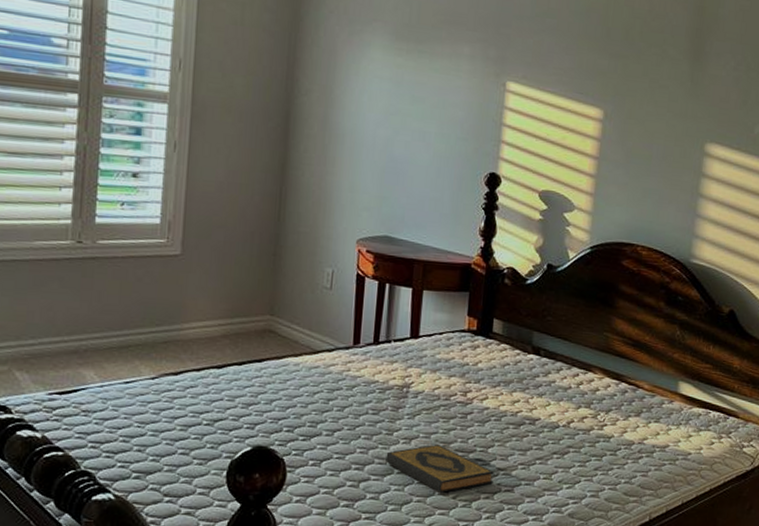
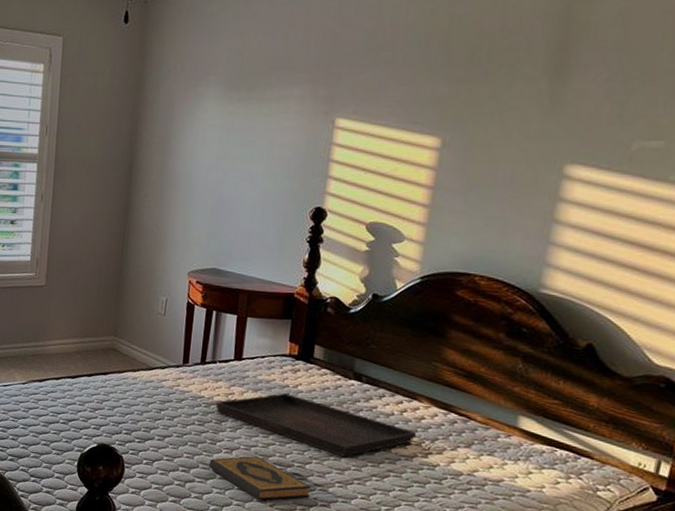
serving tray: none [391,372,593,436] -> present [215,393,417,457]

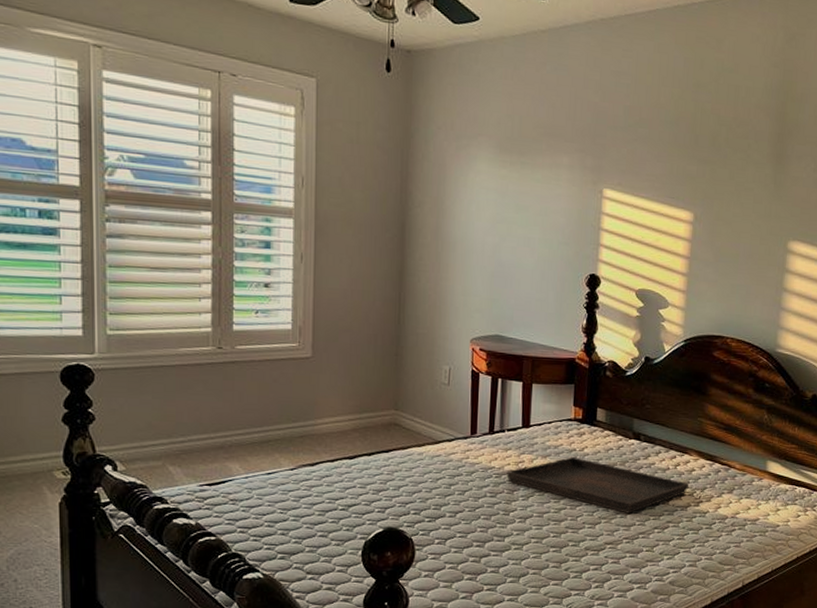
hardback book: present [209,456,311,501] -> none [503,523,601,565]

